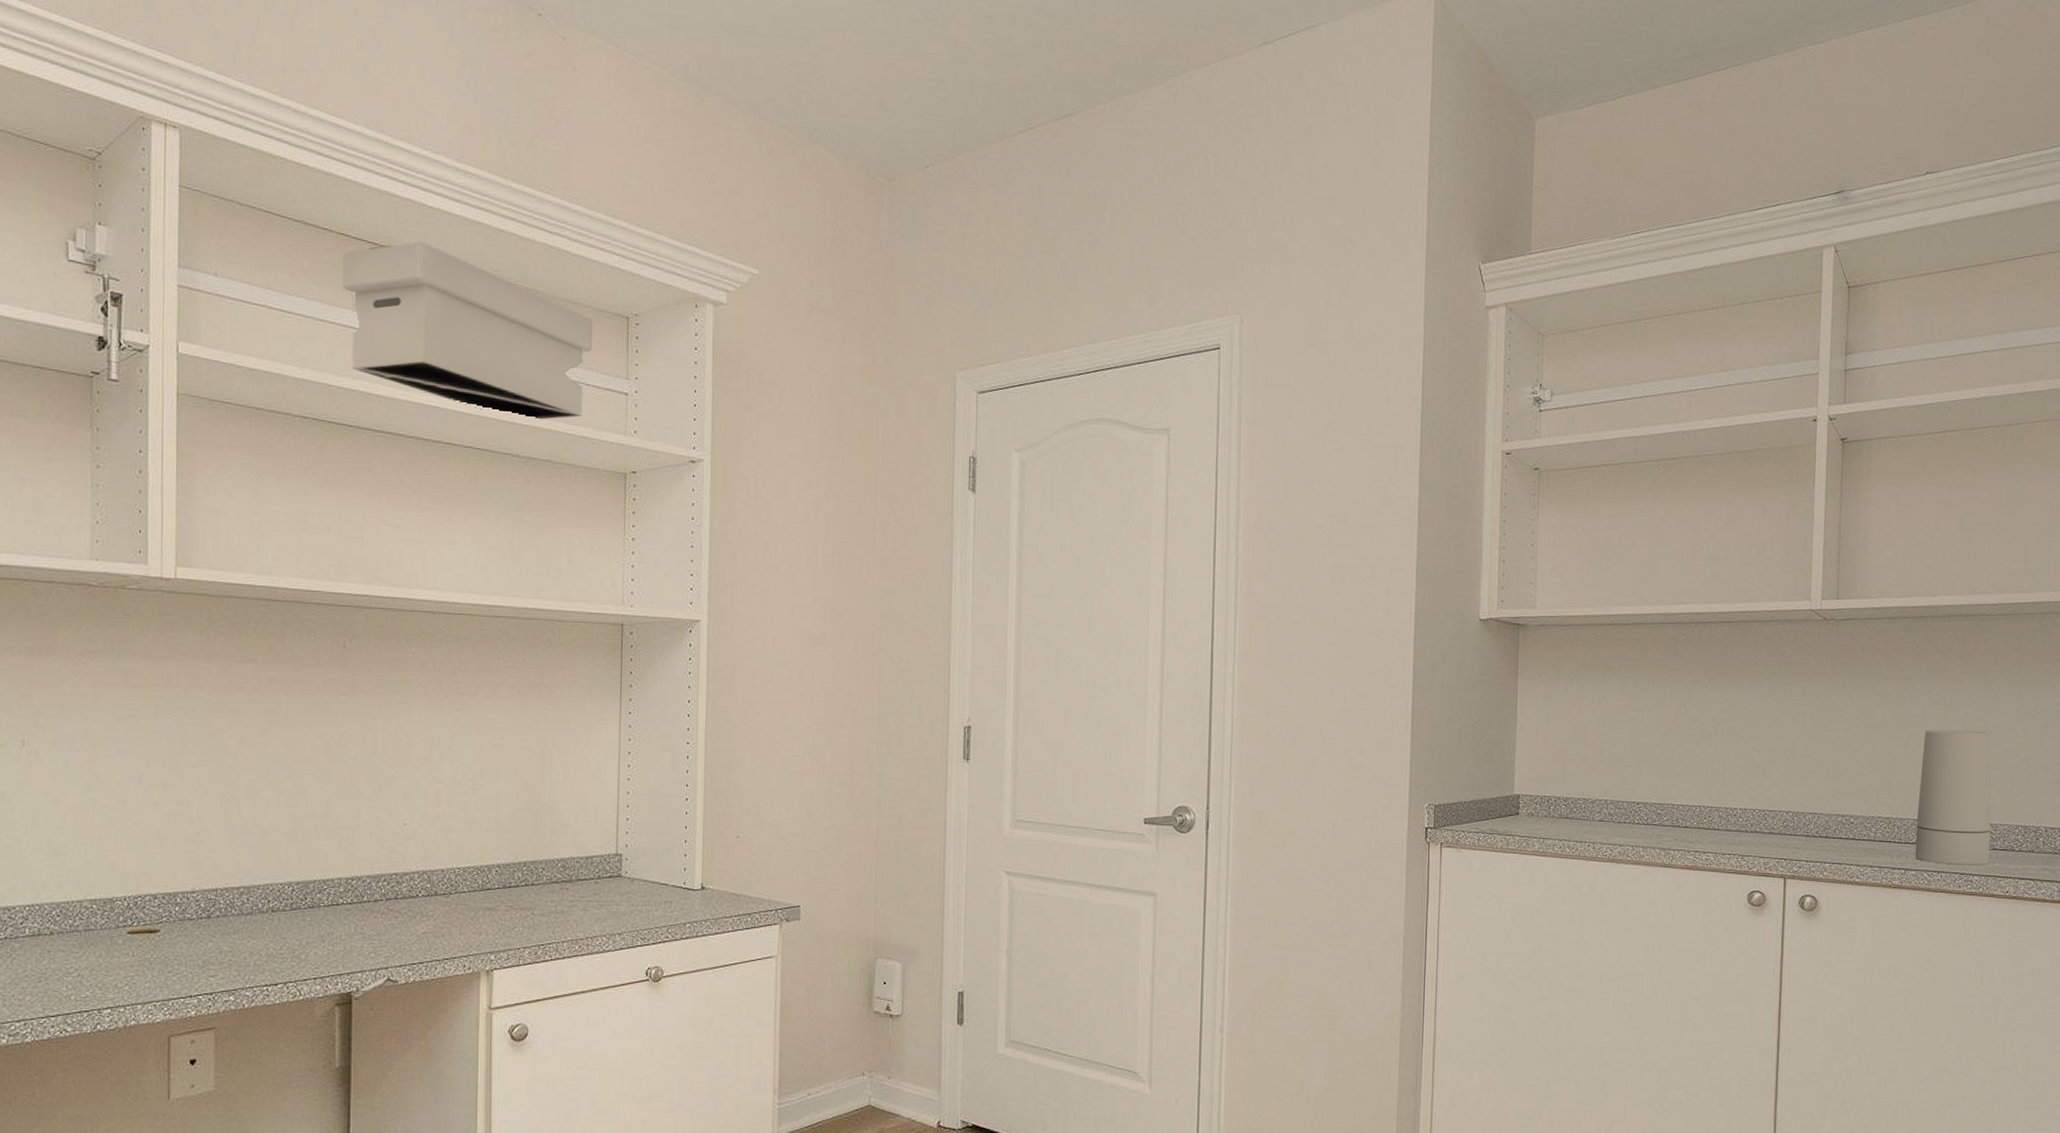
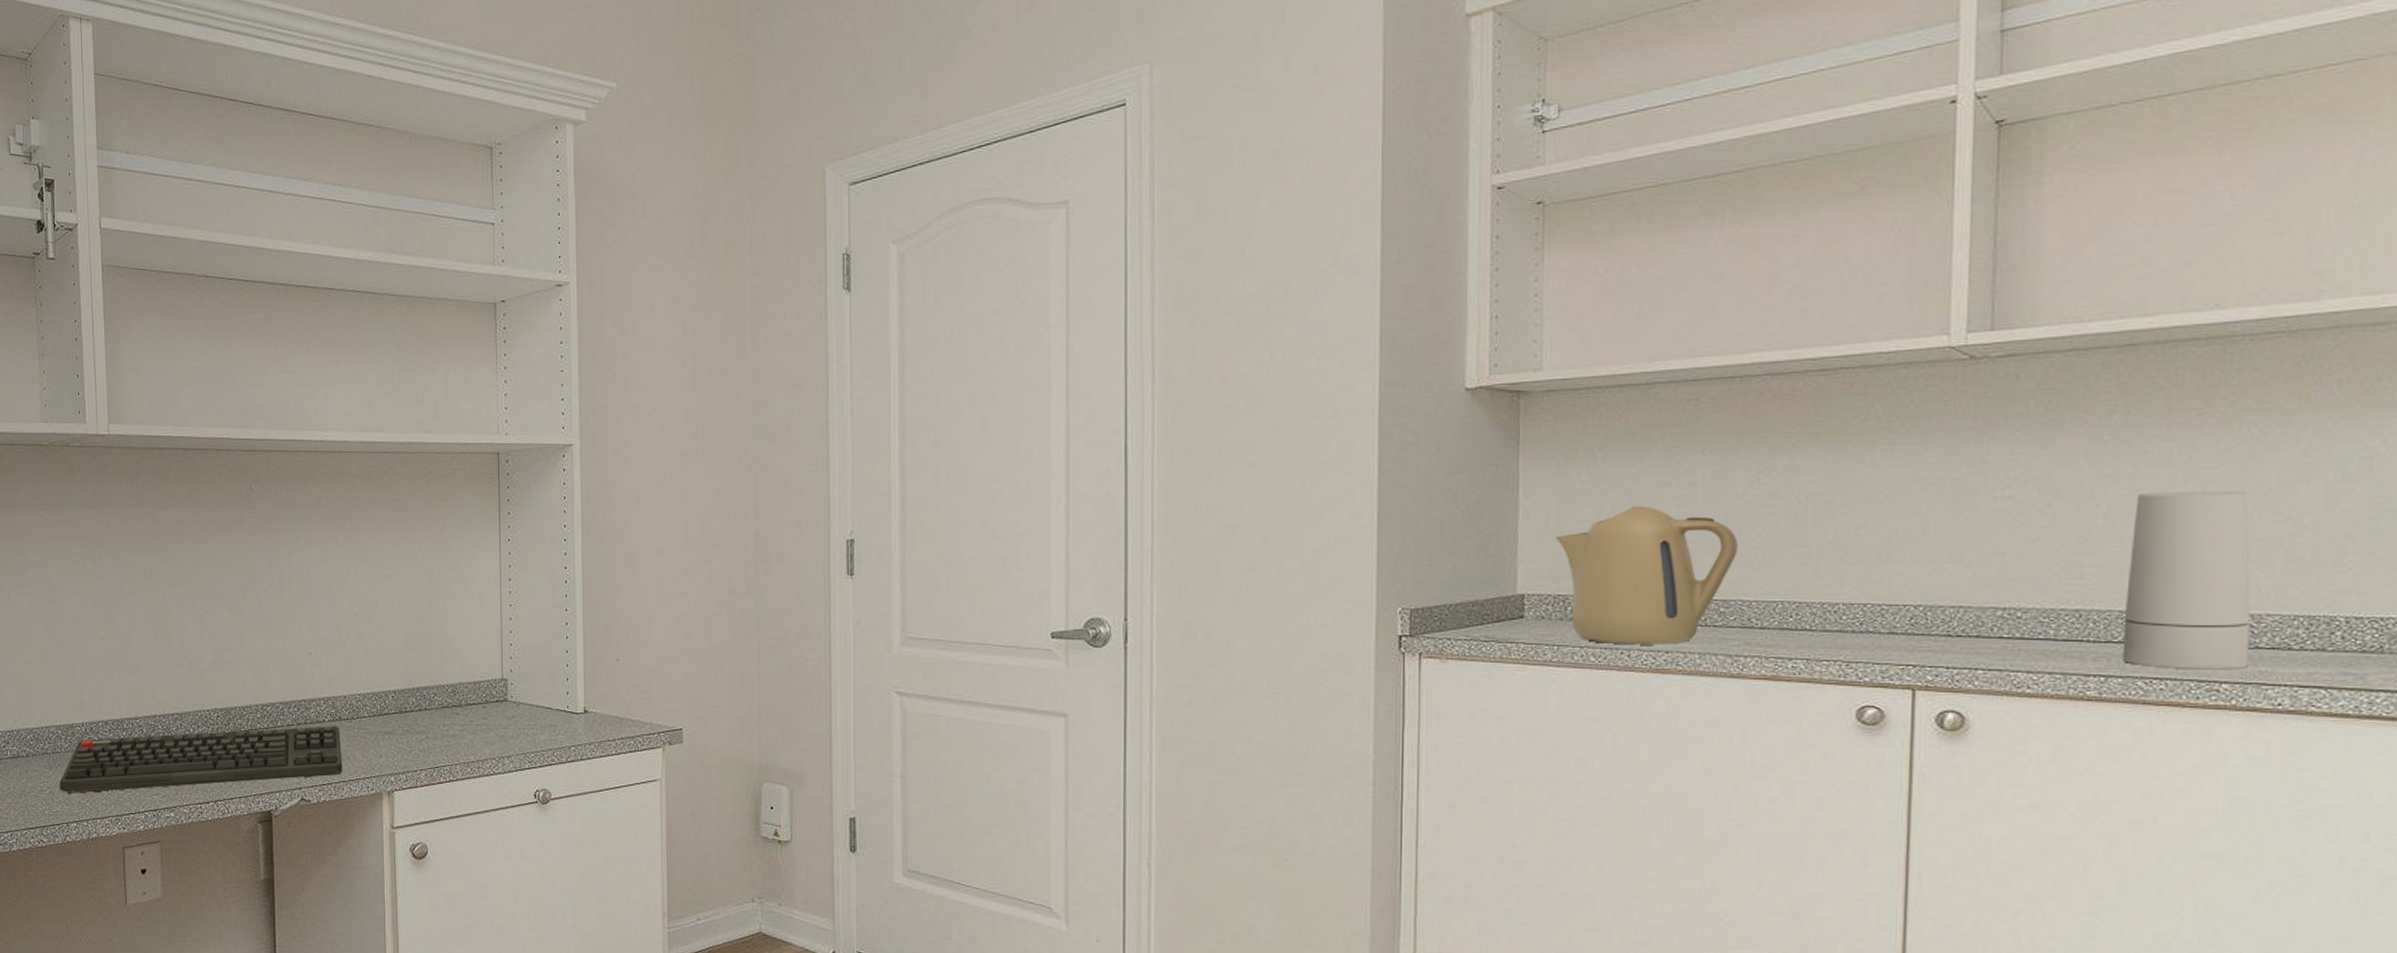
computer keyboard: none [91,901,437,976] -> present [59,726,343,794]
storage box: present [341,241,593,421] -> none [232,96,459,259]
kettle: none [1543,724,1671,839] -> present [1556,505,1738,645]

